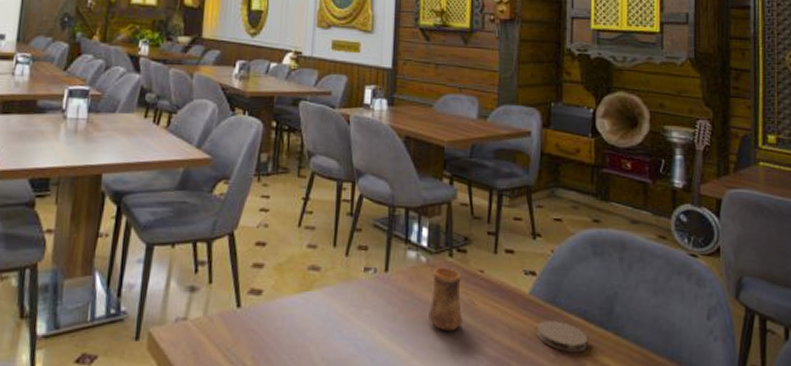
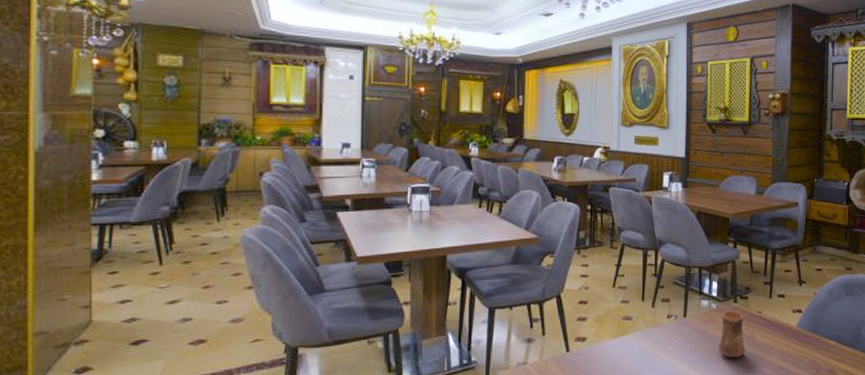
coaster: present [537,320,587,353] -> none [803,345,841,368]

